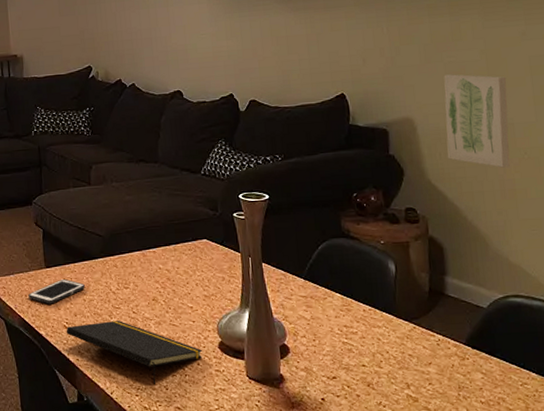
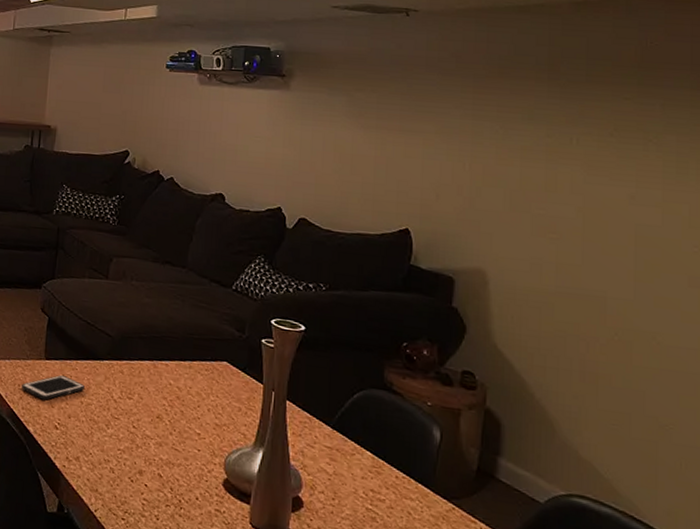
notepad: present [66,321,203,384] -> none [56,428,205,511]
wall art: present [443,74,510,168] -> none [520,228,605,347]

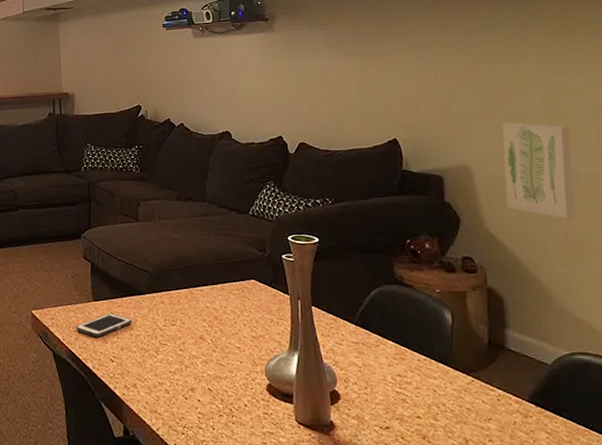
wall art: none [520,228,605,347] -> present [502,122,574,220]

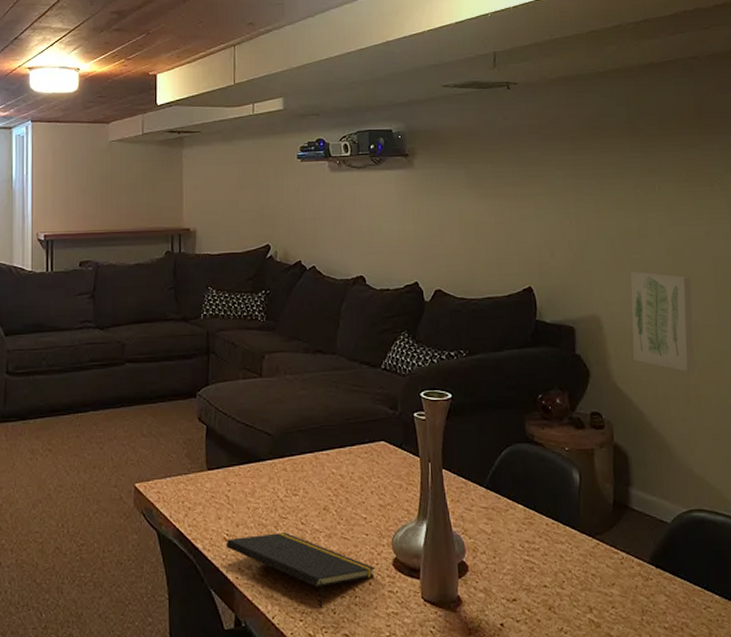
cell phone: present [76,312,132,337] -> none [186,483,250,513]
notepad: none [112,357,251,423] -> present [225,533,376,607]

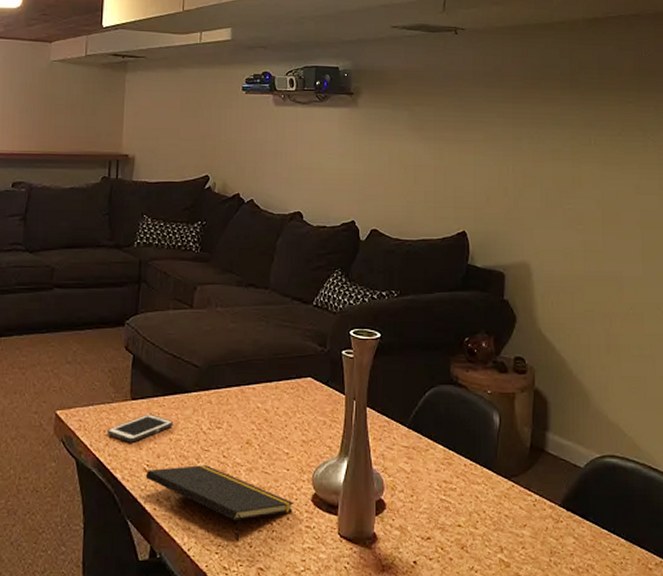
cell phone: none [186,483,250,513] -> present [107,413,173,443]
wall art: present [630,271,694,372] -> none [558,221,619,322]

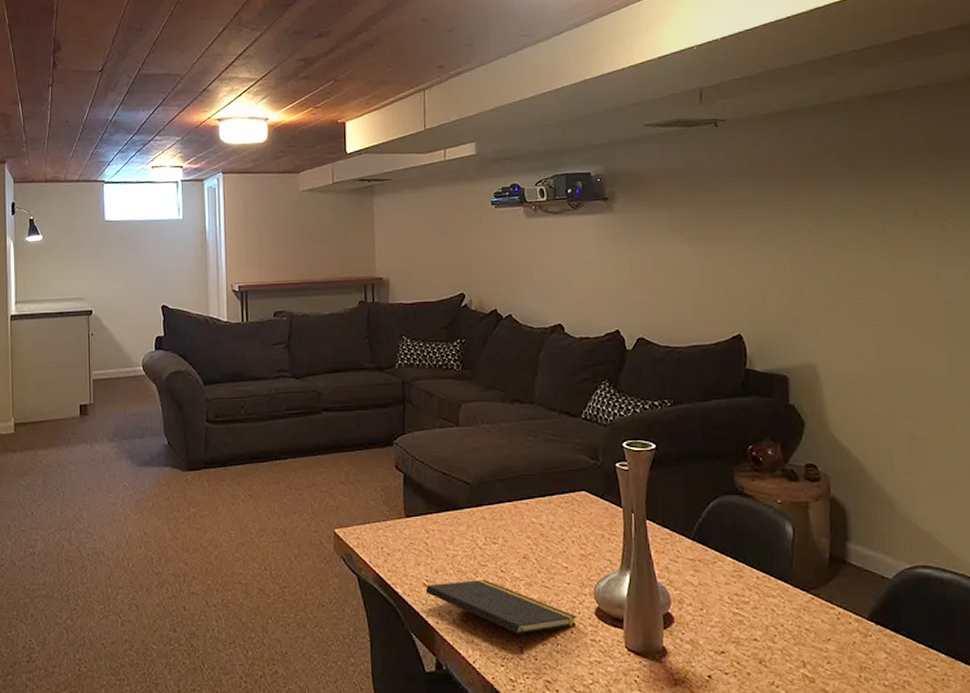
cell phone: present [107,413,173,443] -> none [385,530,448,559]

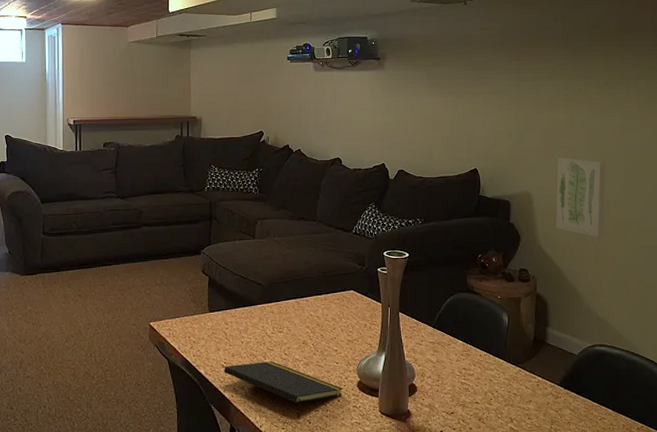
wall art: none [850,317,921,423] -> present [555,157,606,238]

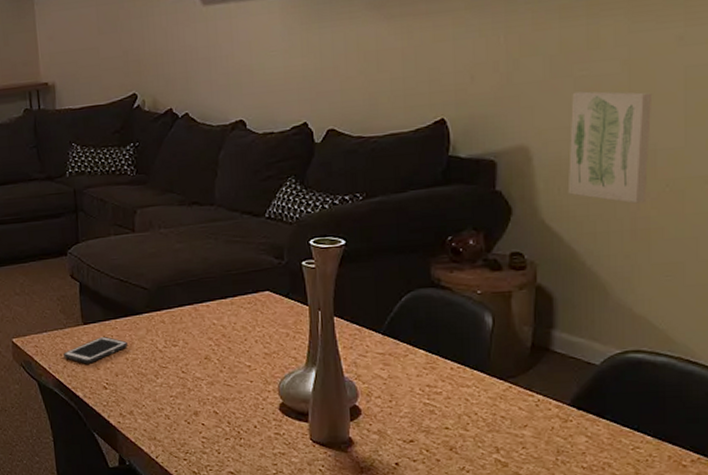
cell phone: none [191,322,243,346] -> present [63,336,127,364]
notepad: present [223,361,343,418] -> none [106,381,261,448]

